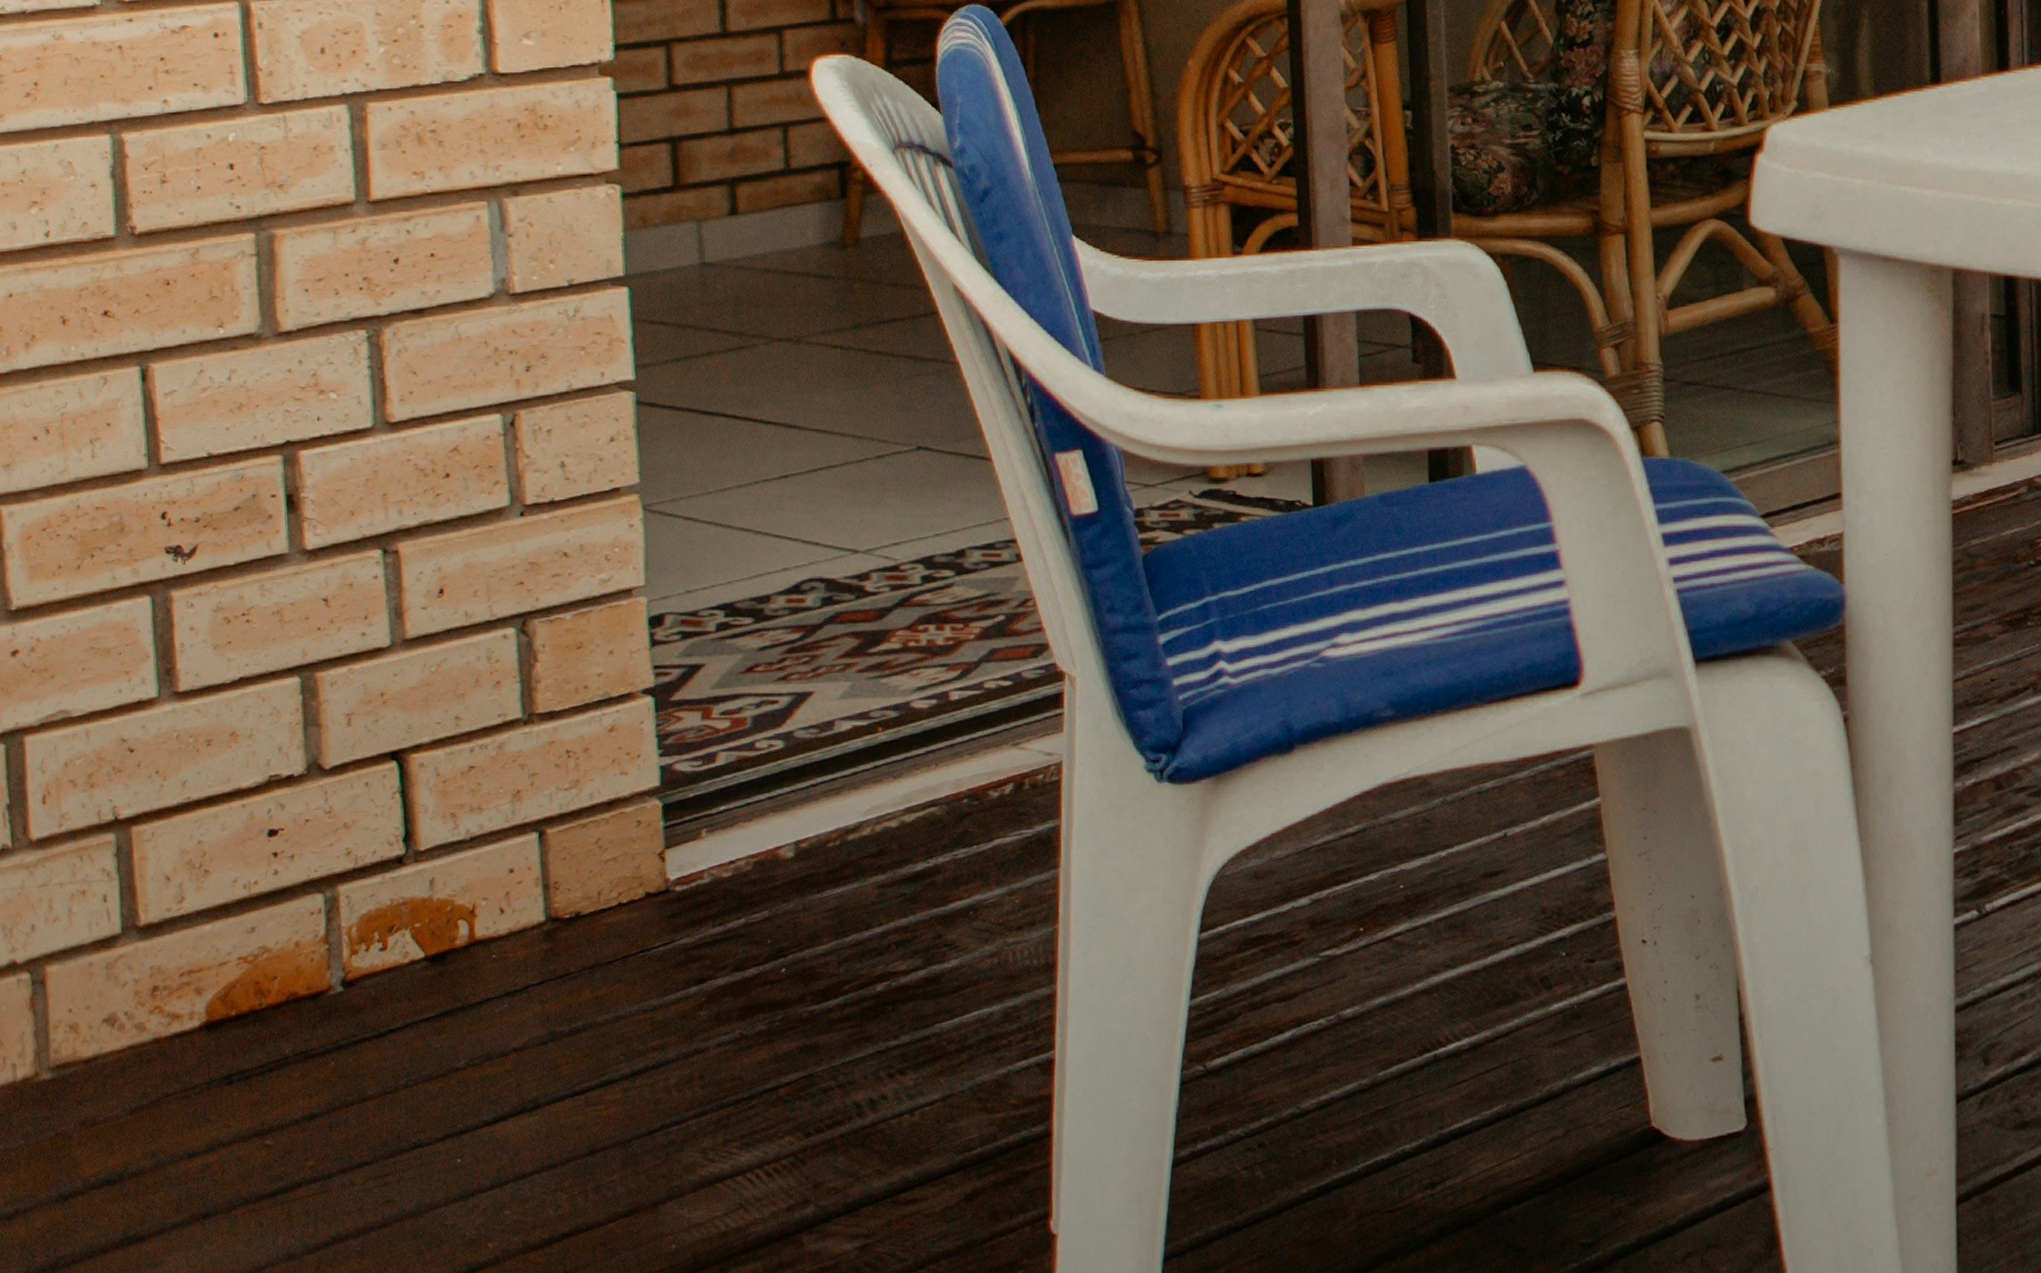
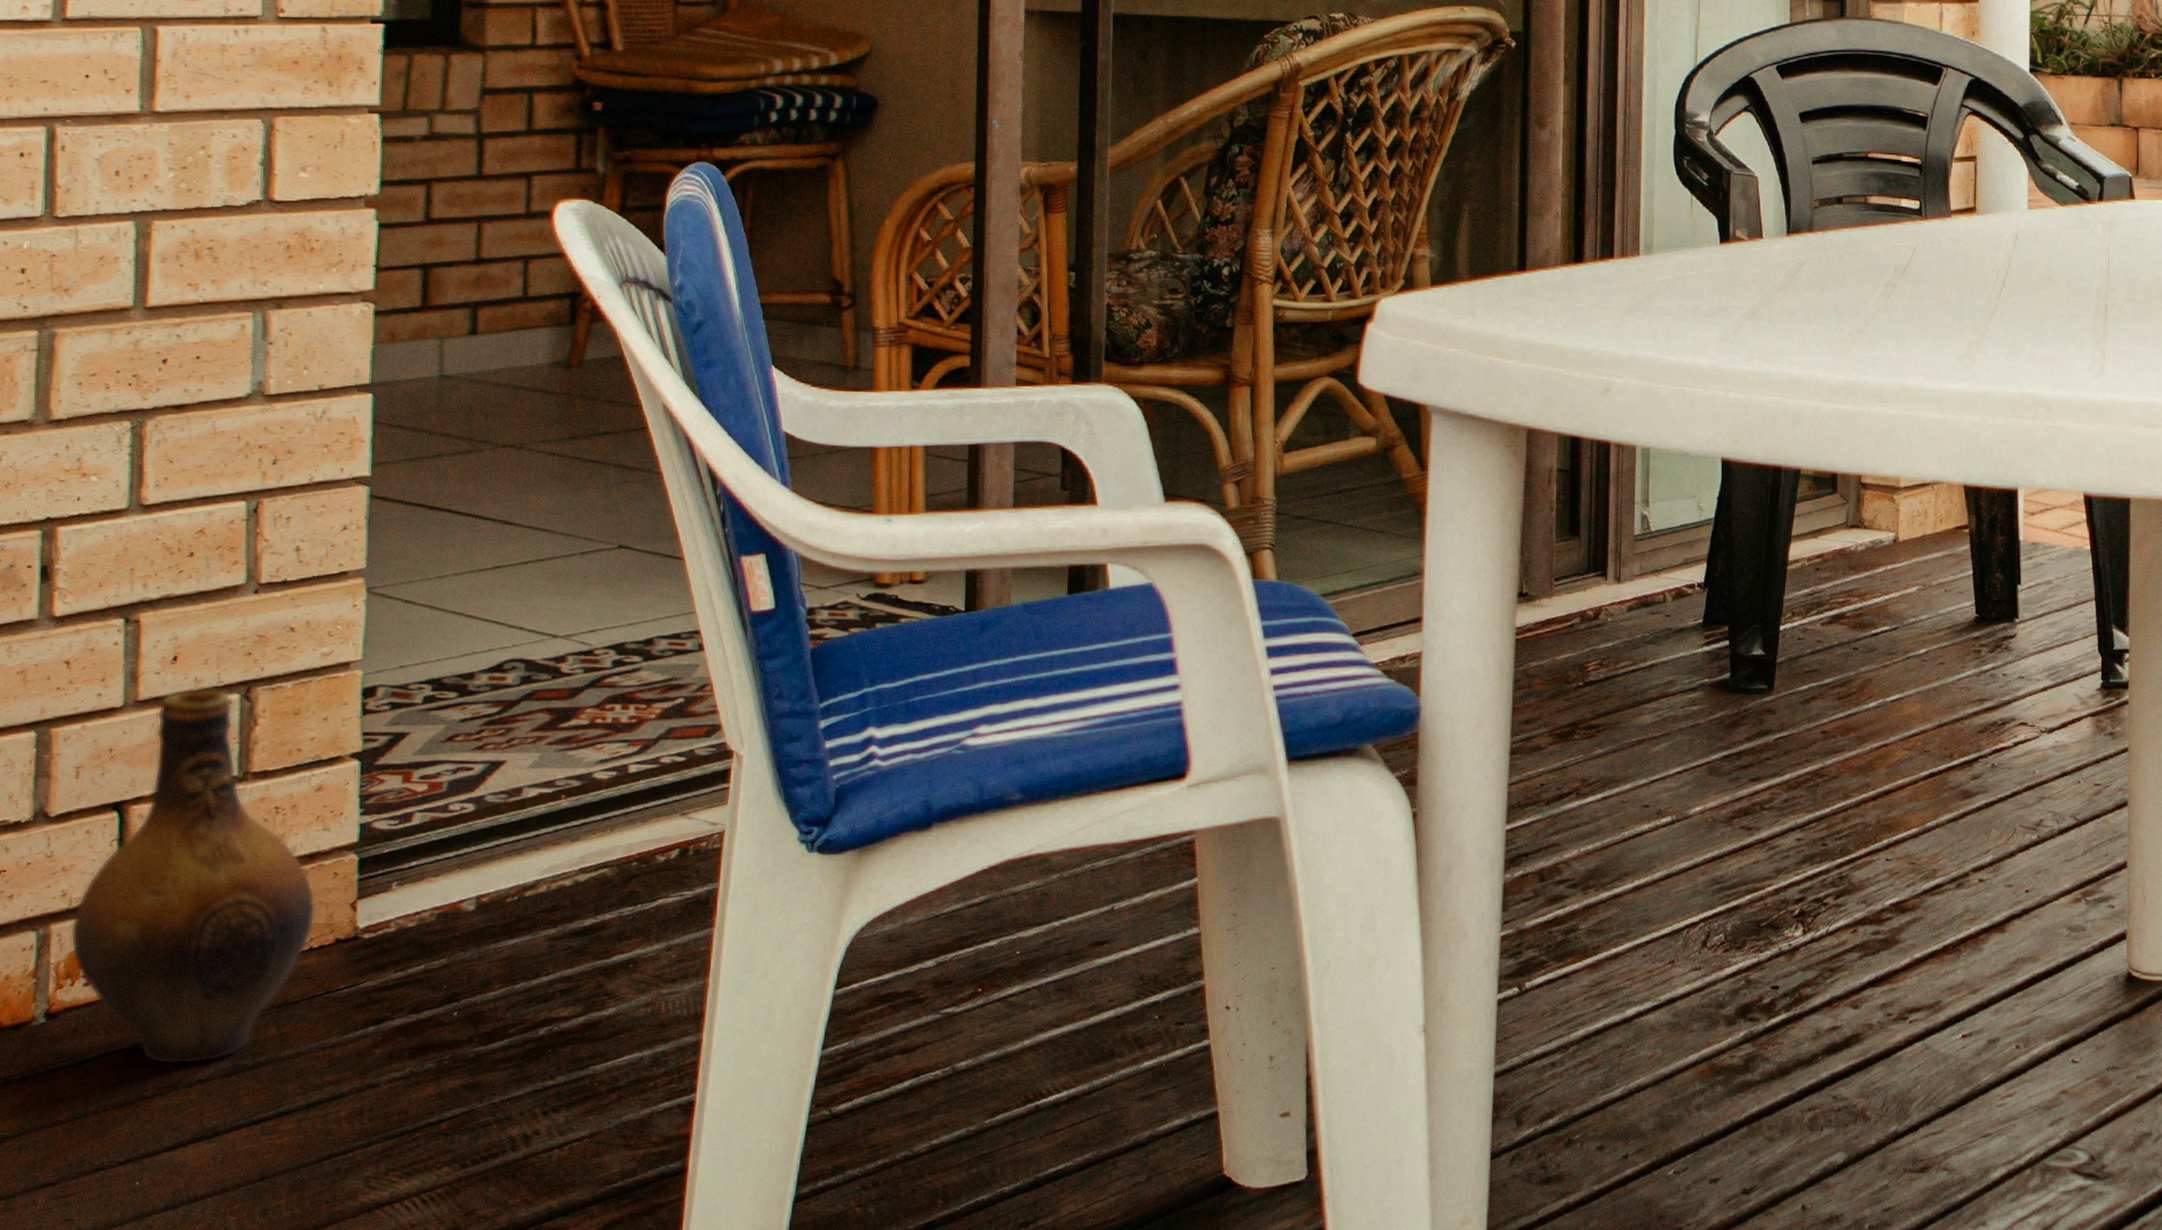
ceramic jug: none [359,622,622,1034] -> present [70,687,316,1066]

